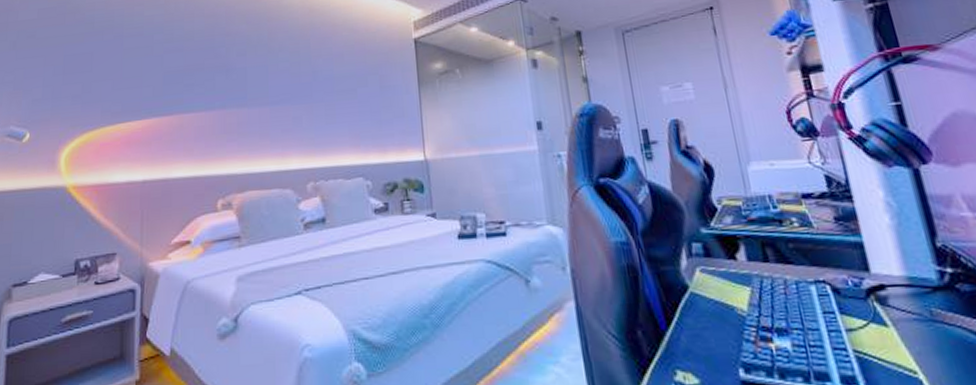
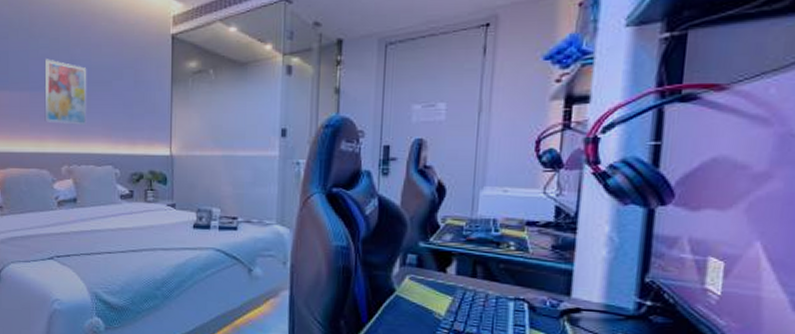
wall art: none [285,72,333,137] -> present [44,59,87,125]

